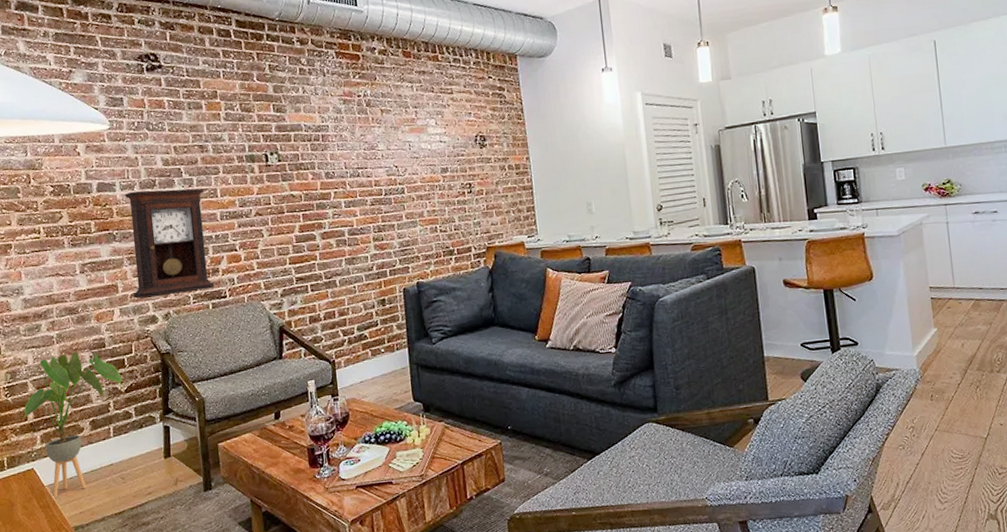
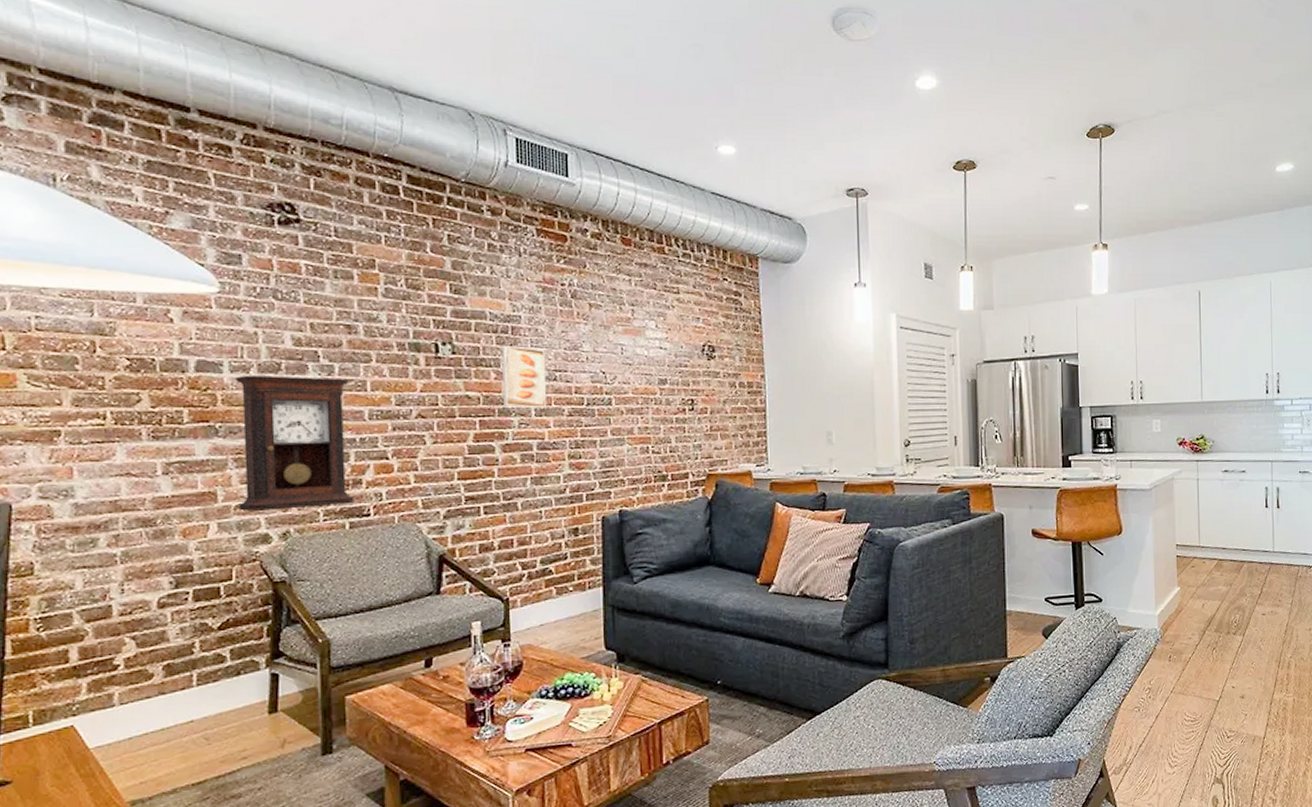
house plant: present [23,352,122,498] -> none [62,576,214,764]
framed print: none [315,151,353,202] -> present [501,346,547,408]

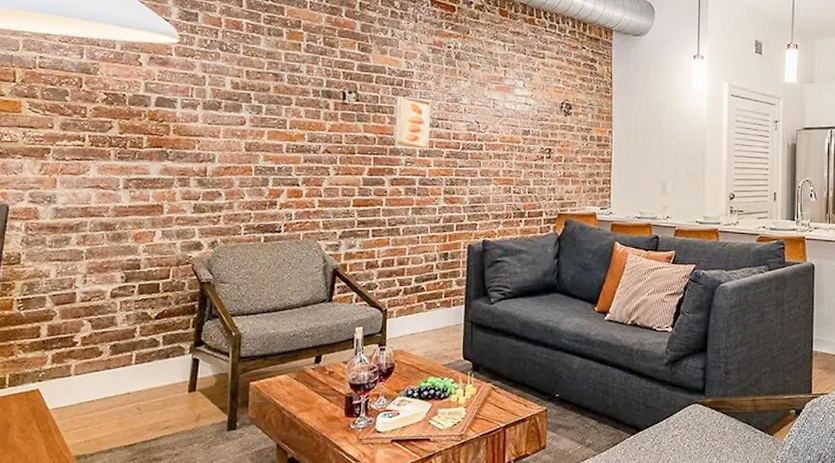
pendulum clock: present [234,374,355,511] -> none [179,111,274,223]

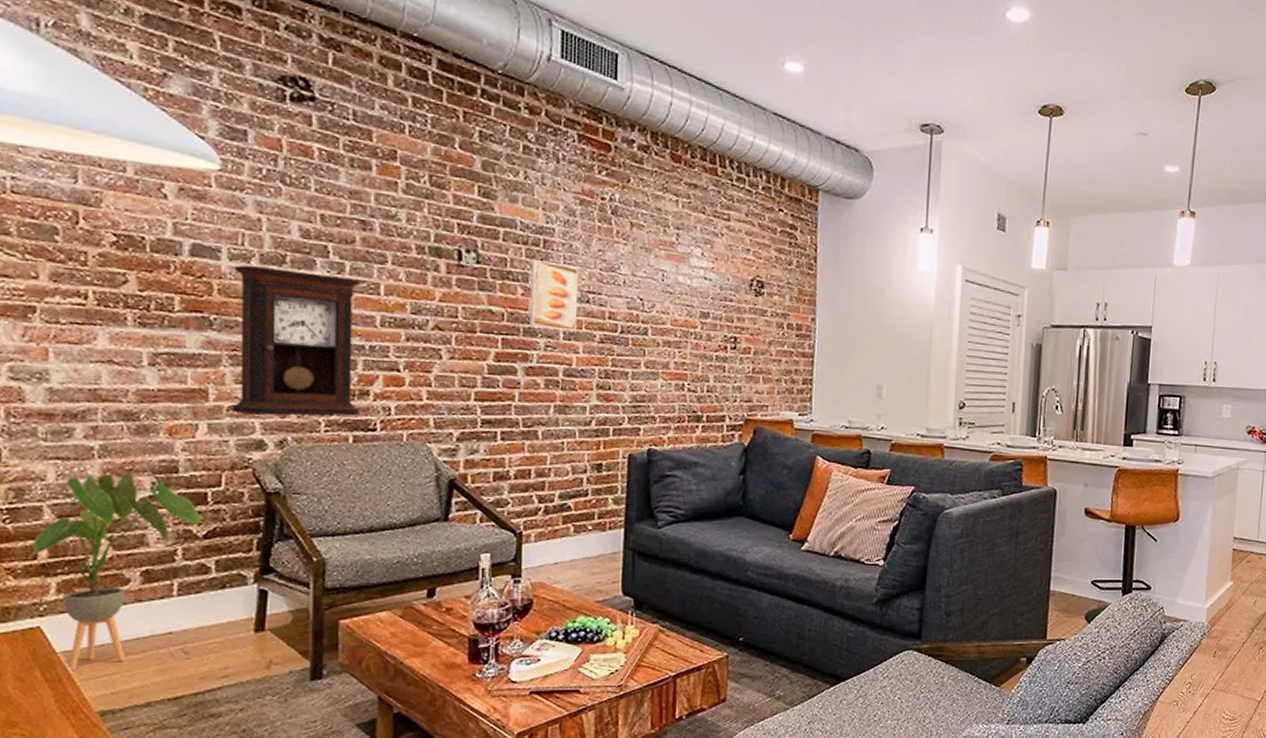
house plant: none [35,270,153,423] -> present [30,473,200,670]
pendulum clock: none [179,111,274,223] -> present [231,264,362,416]

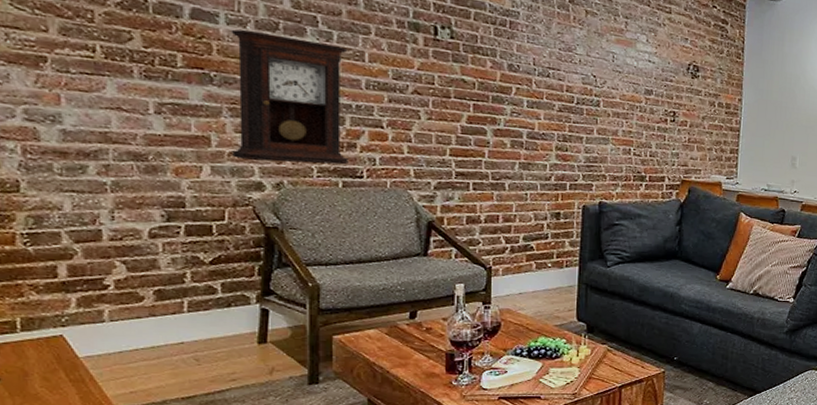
house plant: present [30,473,200,670] -> none [50,206,206,372]
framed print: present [529,260,579,331] -> none [497,38,541,100]

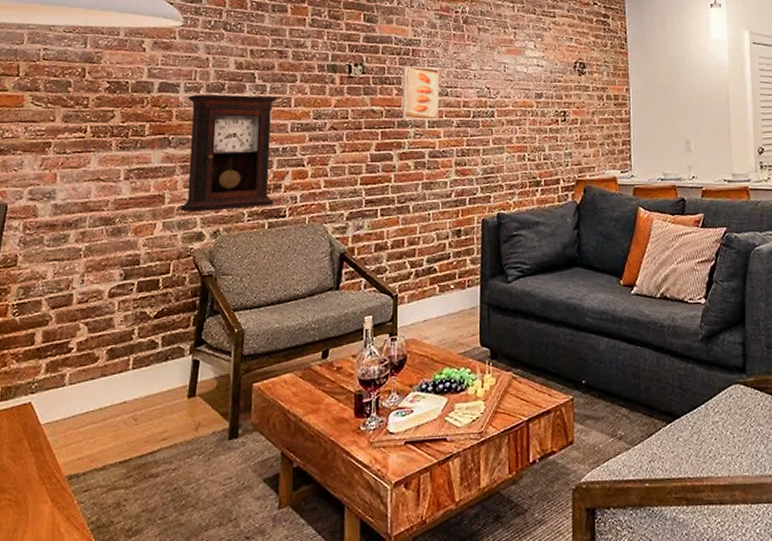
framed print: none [497,38,541,100] -> present [402,66,440,120]

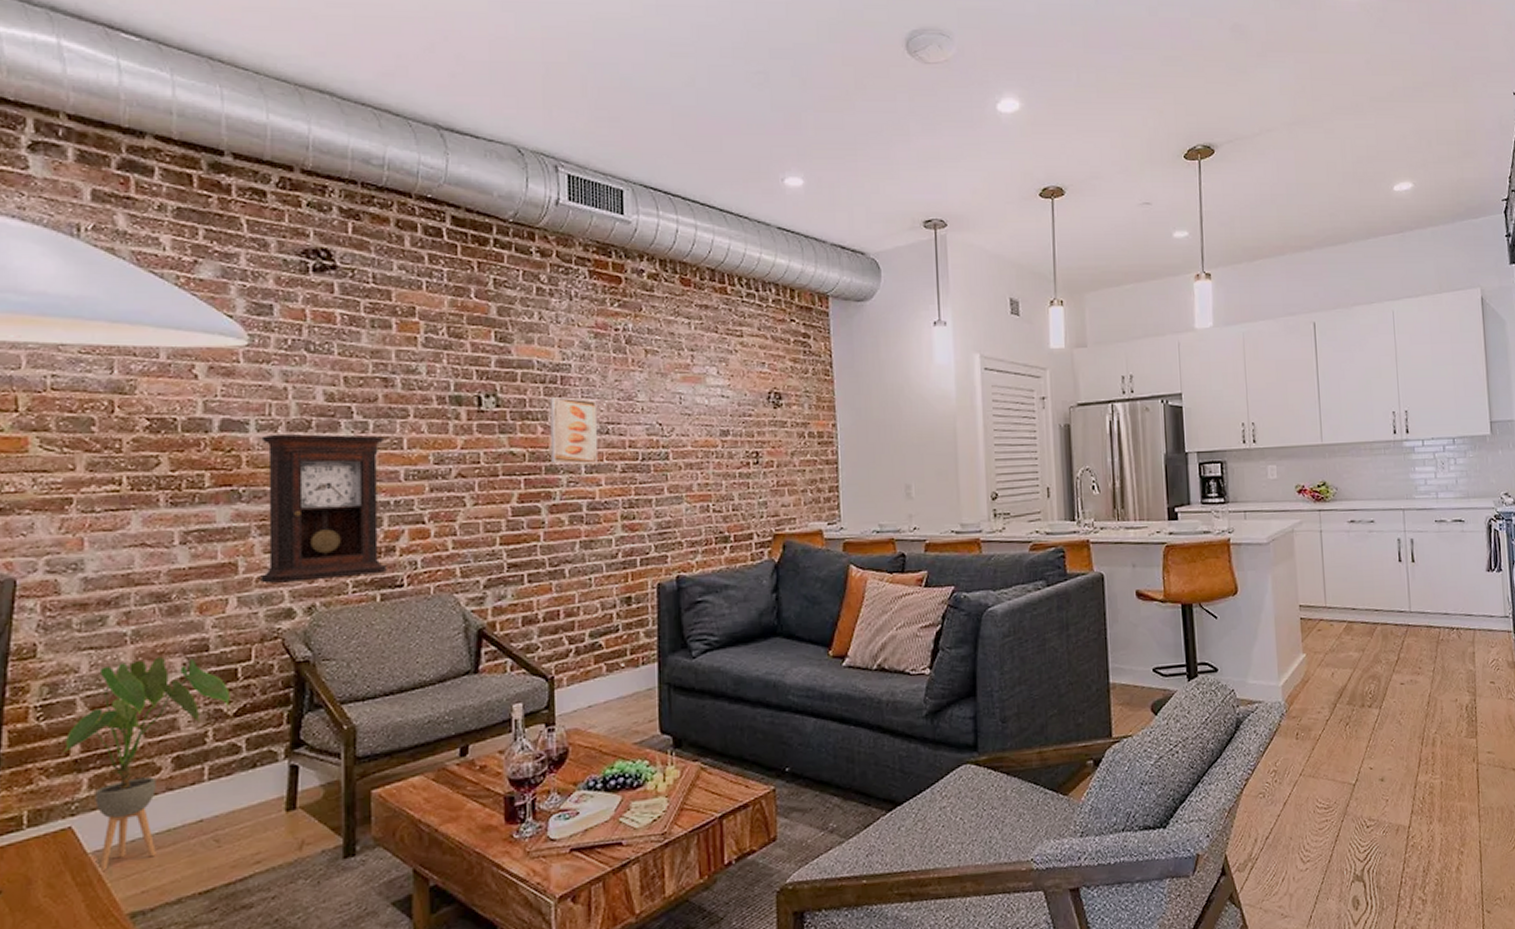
house plant: none [29,268,153,439] -> present [62,657,230,871]

